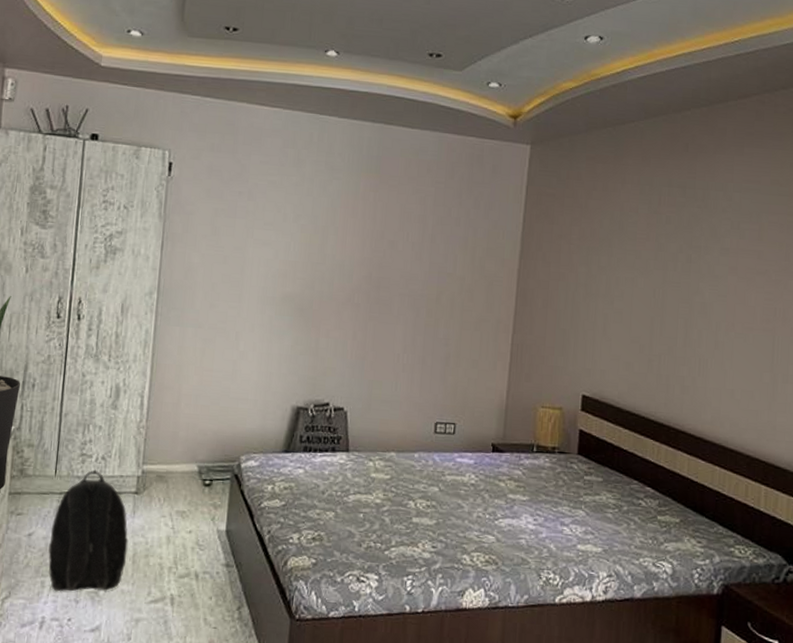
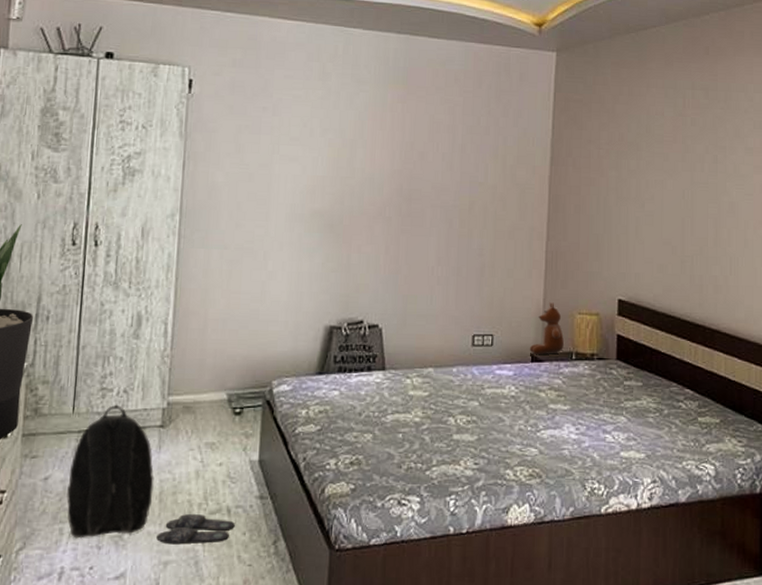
slippers: none [129,575,202,604] -> present [156,513,235,545]
teddy bear: none [491,394,526,446] -> present [529,302,564,355]

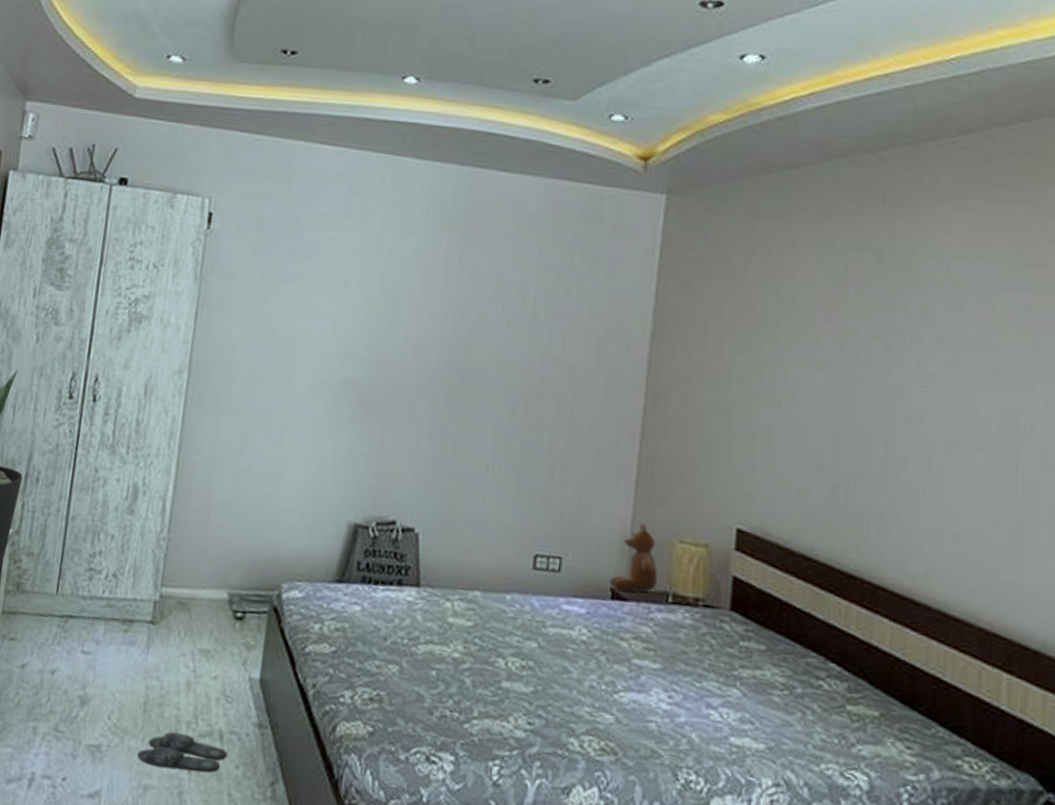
backpack: present [66,404,155,539] -> none [42,589,140,746]

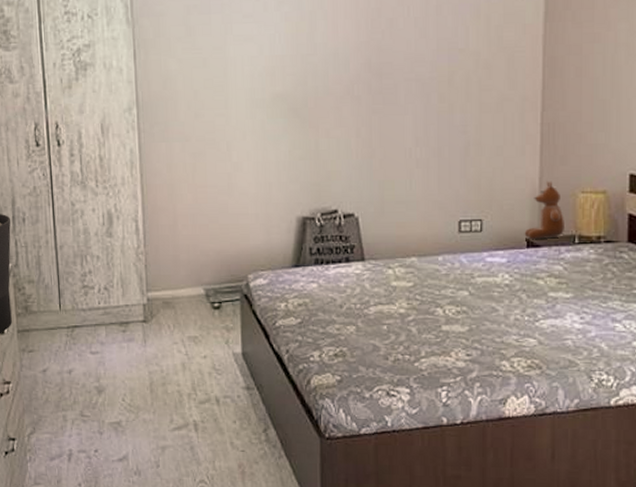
slippers: present [137,731,227,773] -> none [152,402,225,431]

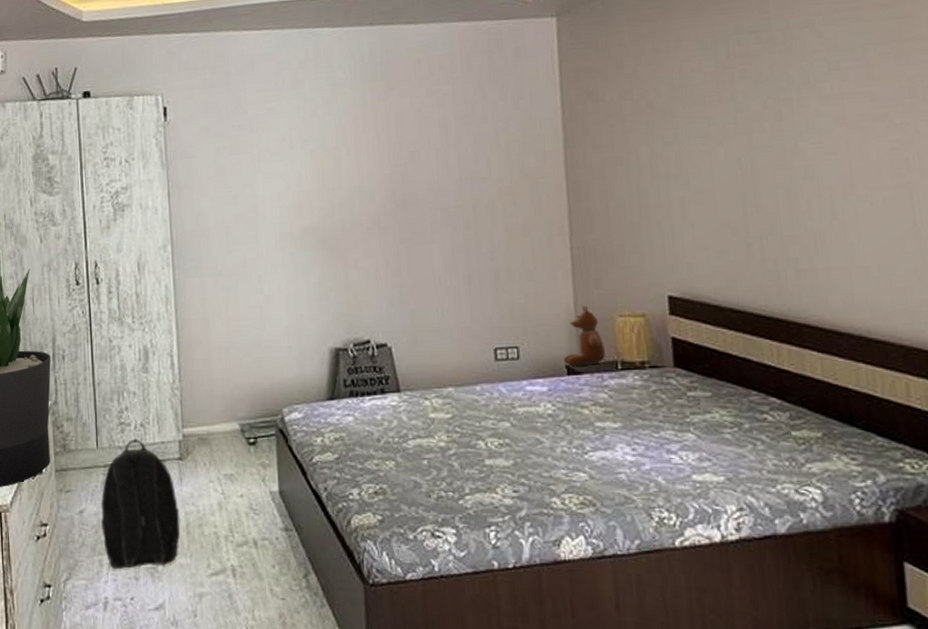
backpack: none [64,301,144,425] -> present [100,438,181,570]

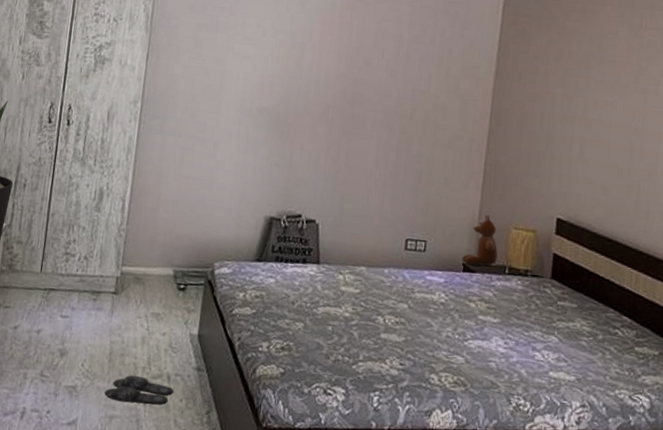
backpack: present [100,438,181,570] -> none [31,268,106,386]
slippers: none [189,545,263,577] -> present [105,375,174,405]

